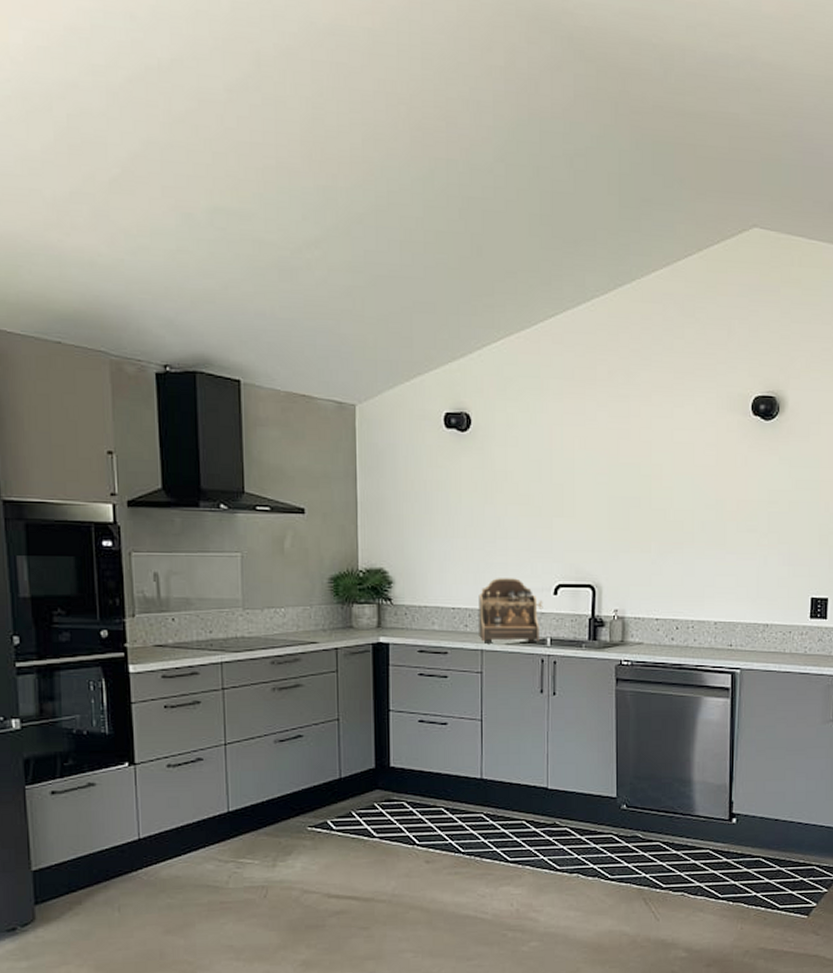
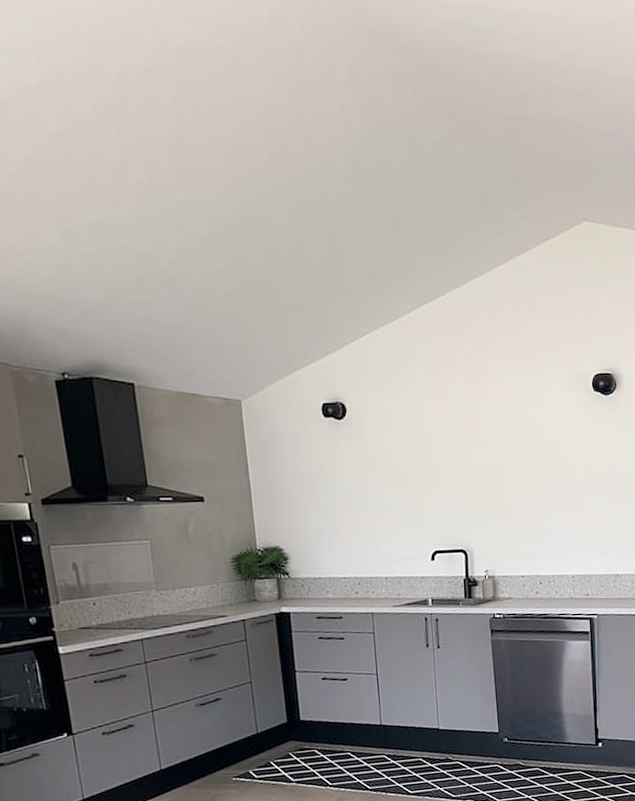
spice rack: present [478,578,543,644] -> none [365,548,423,607]

